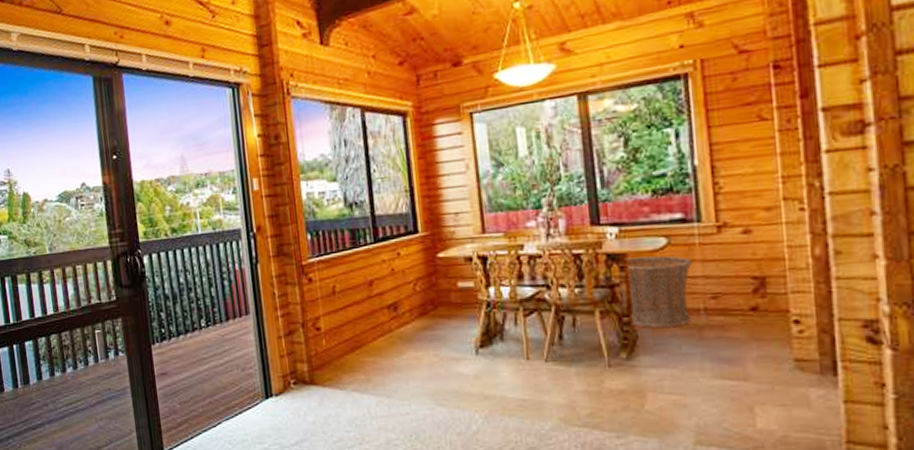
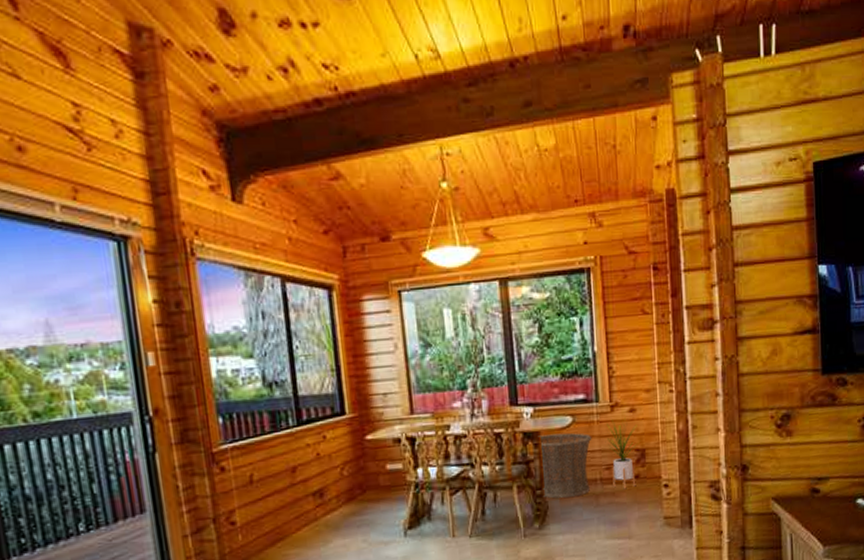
house plant: none [710,240,759,323] -> present [605,417,641,490]

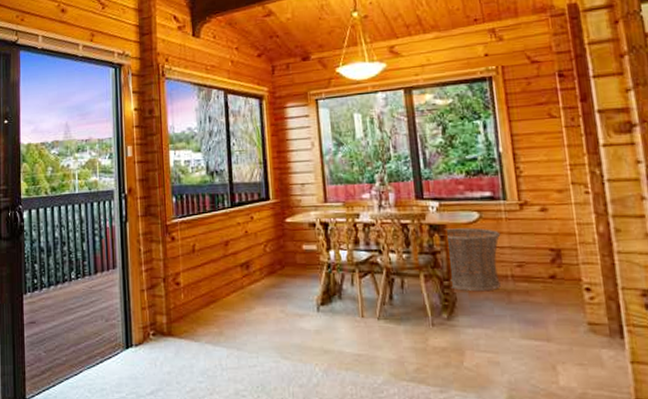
house plant: present [605,417,641,490] -> none [515,216,555,289]

